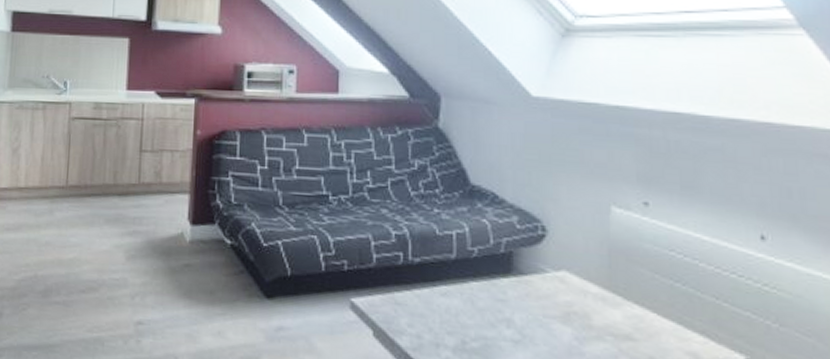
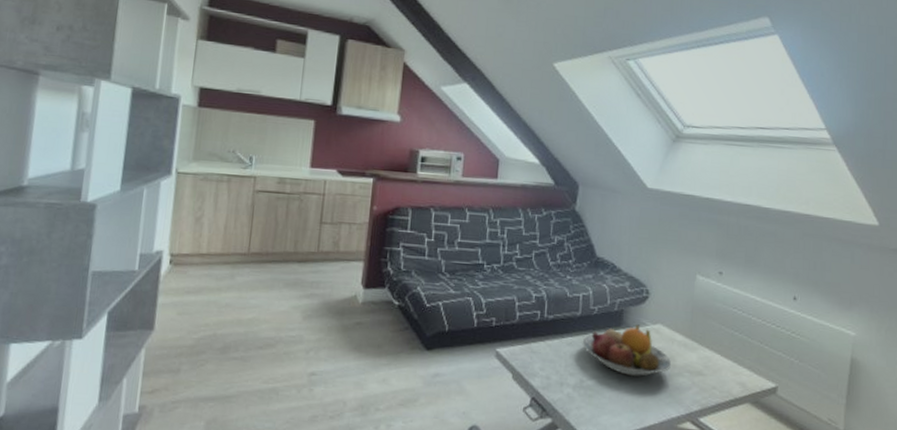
fruit bowl: none [460,270,585,339] -> present [582,324,671,376]

